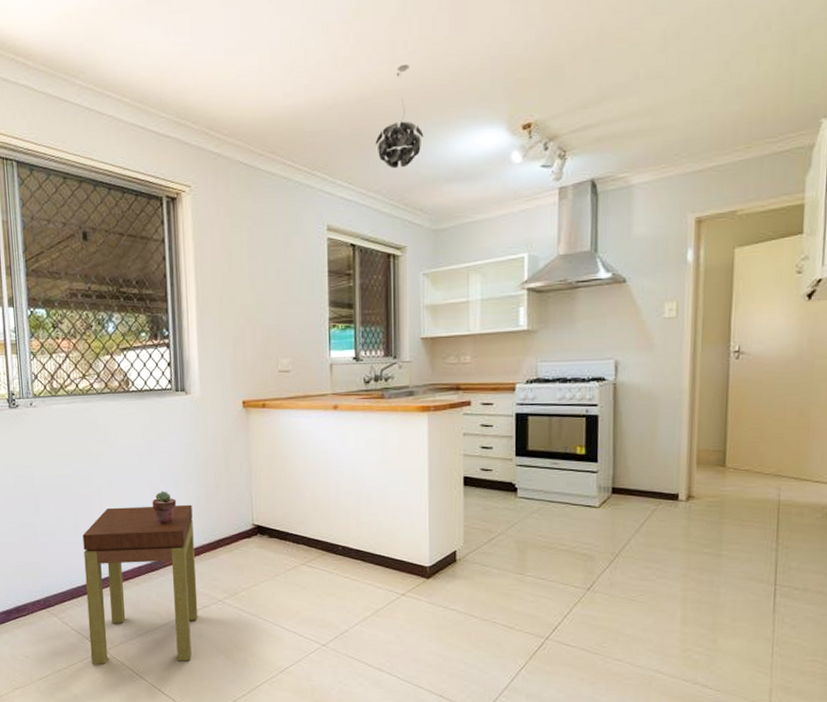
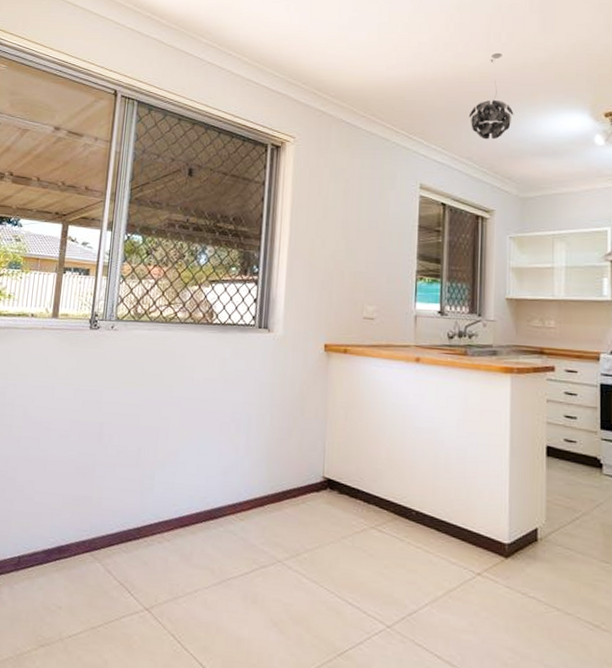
side table: present [82,504,198,664] -> none [129,443,262,631]
potted succulent: present [152,491,177,524] -> none [220,431,246,468]

